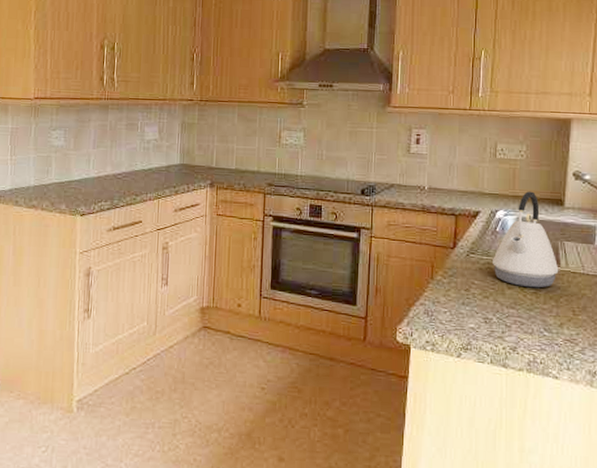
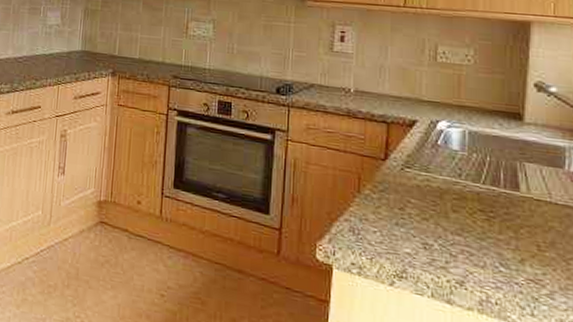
kettle: present [493,191,559,288] -> none [433,101,518,215]

